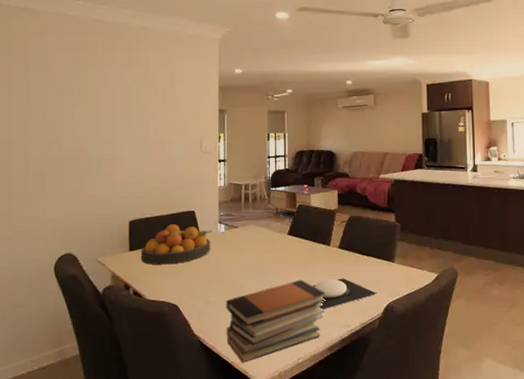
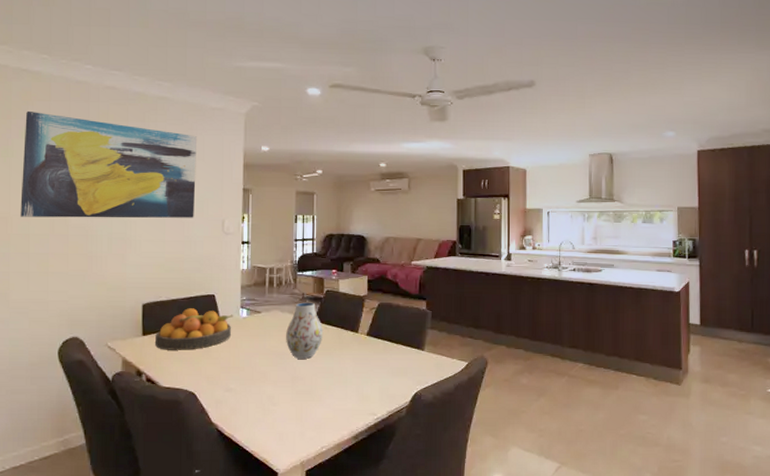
wall art: none [20,45,177,142] -> present [20,110,198,218]
book stack: present [226,279,326,363] -> none [246,367,352,451]
vase: none [262,216,297,272] -> present [286,302,324,359]
plate: present [312,278,377,310] -> none [338,366,405,398]

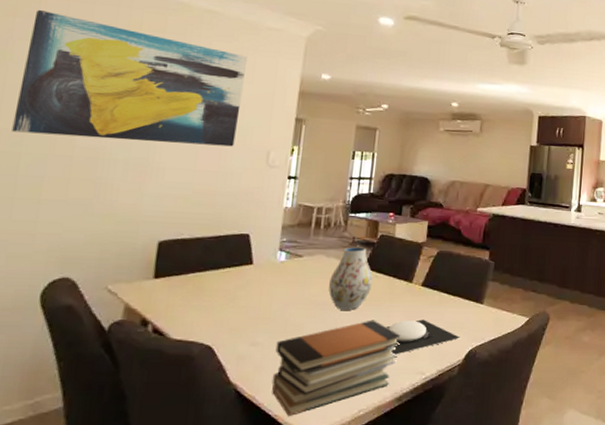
fruit bowl: present [155,308,233,350] -> none [169,248,269,297]
book stack: none [246,367,352,451] -> present [272,320,401,416]
plate: none [338,366,405,398] -> present [386,319,460,355]

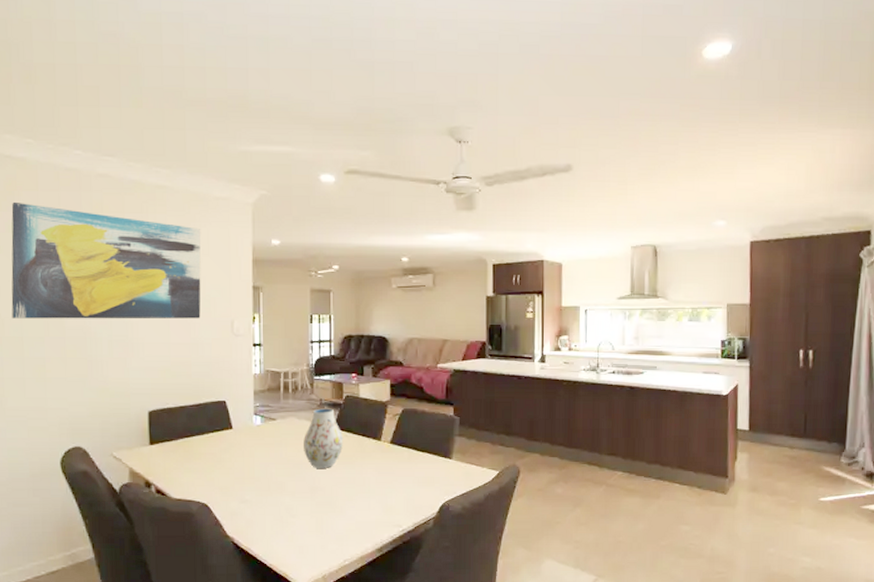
book stack: present [272,320,401,416] -> none [263,477,375,565]
plate: present [386,319,460,355] -> none [360,475,432,509]

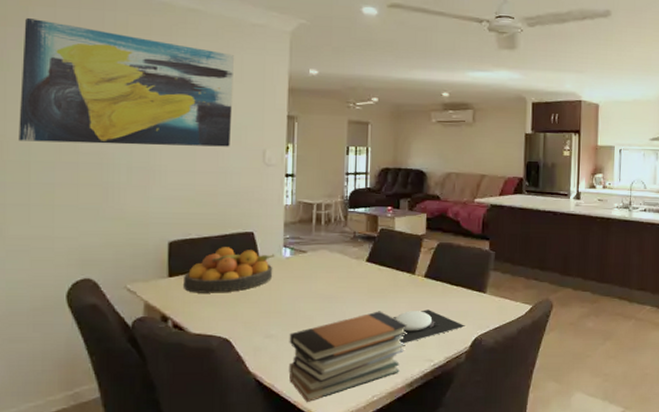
fruit bowl: none [164,415,246,460] -> present [184,247,275,293]
book stack: none [263,477,375,565] -> present [288,311,407,402]
vase: present [304,408,344,468] -> none [335,241,377,302]
plate: none [360,475,432,509] -> present [392,310,465,344]

